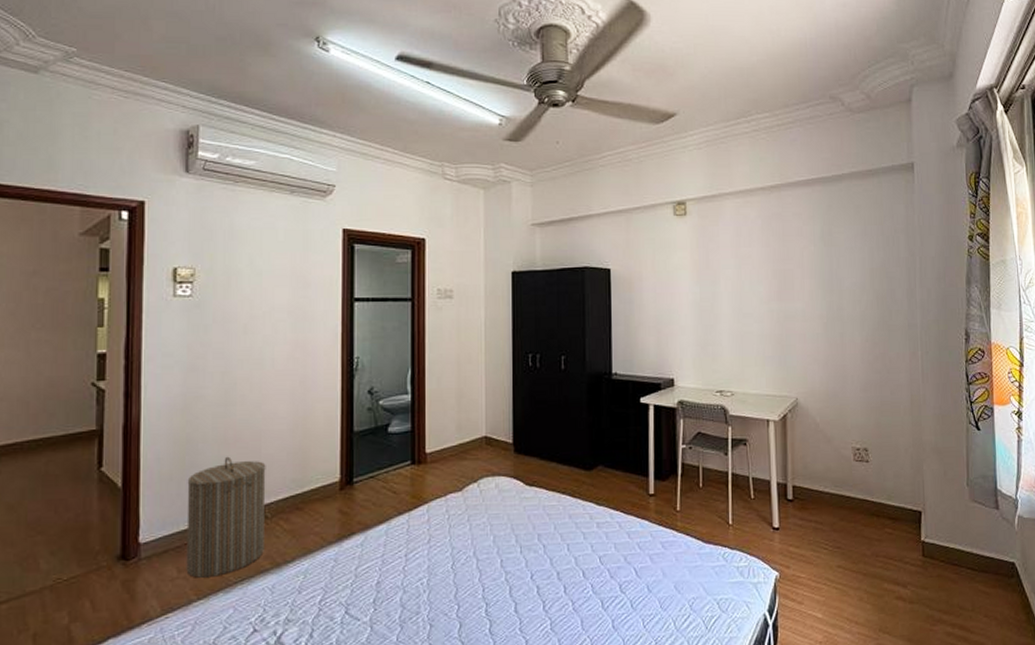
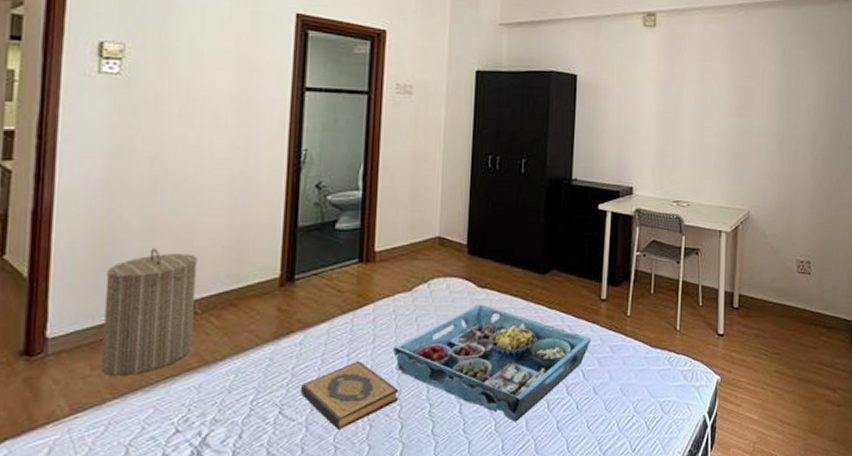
hardback book: none [363,560,456,629] -> present [299,360,399,429]
serving tray: none [448,501,642,621] -> present [393,303,592,422]

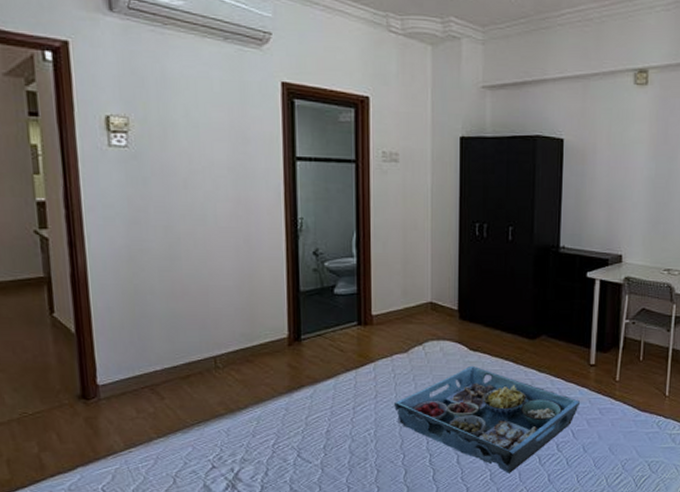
laundry hamper: present [101,248,198,376] -> none [138,309,218,419]
hardback book: present [299,360,399,429] -> none [313,413,402,472]

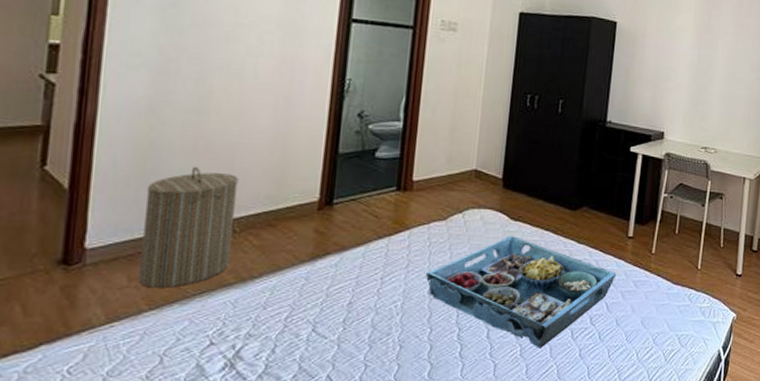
laundry hamper: none [138,309,218,419] -> present [138,166,239,288]

